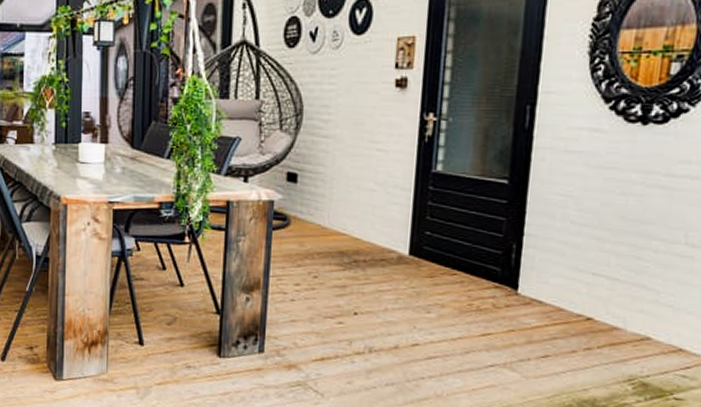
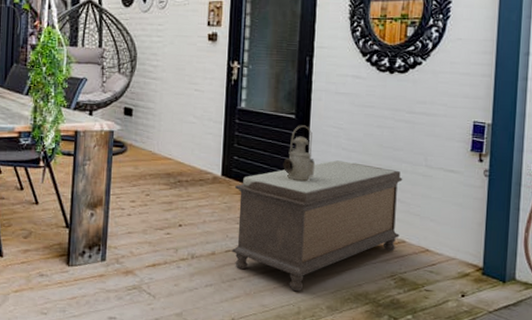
bench: none [420,236,652,395] -> present [232,160,403,292]
lantern: none [489,192,533,263] -> present [283,125,316,182]

